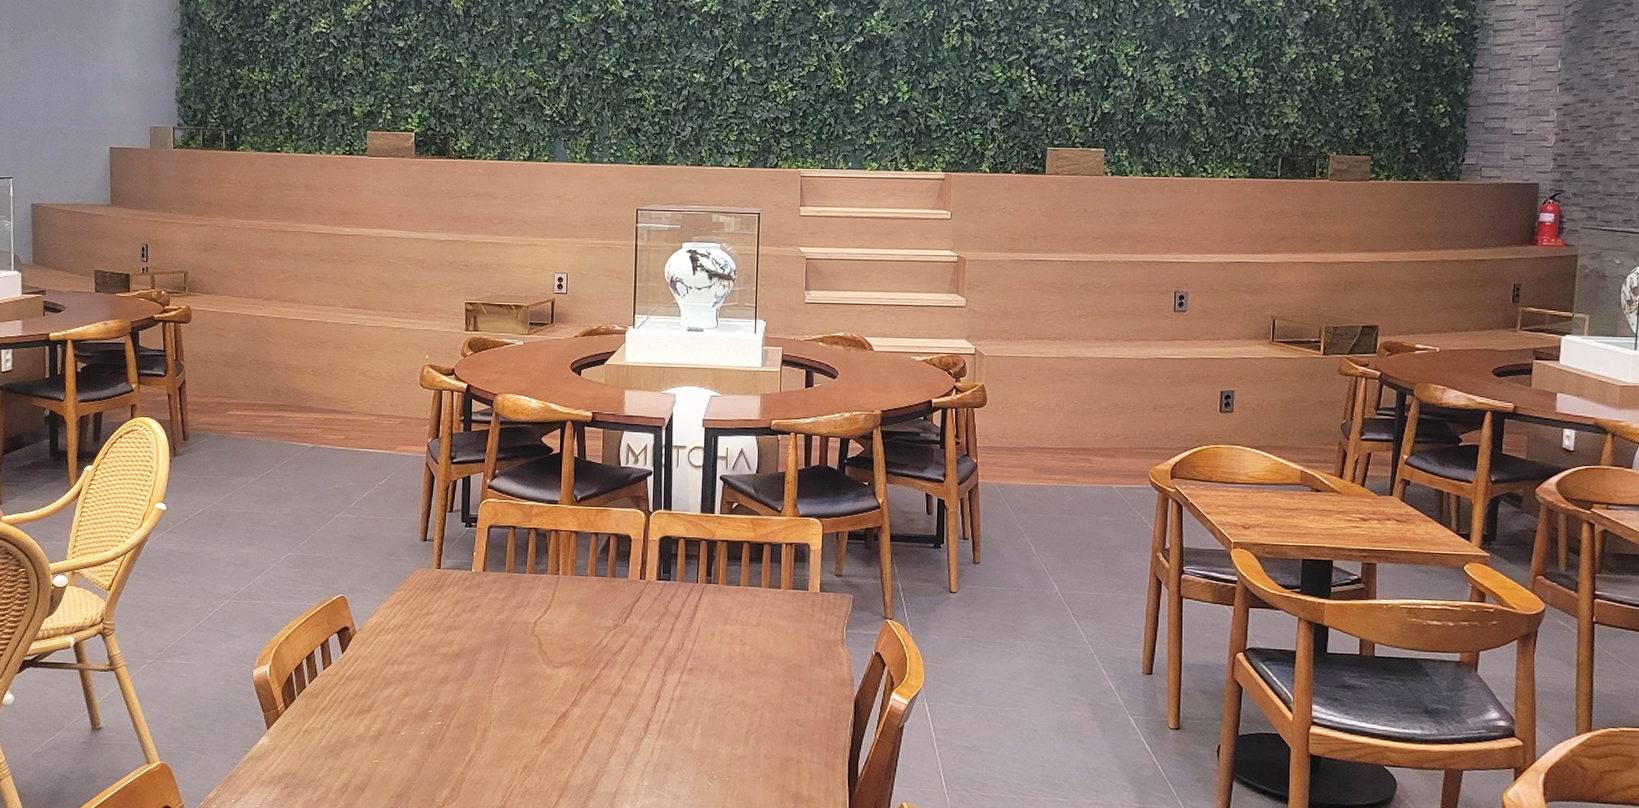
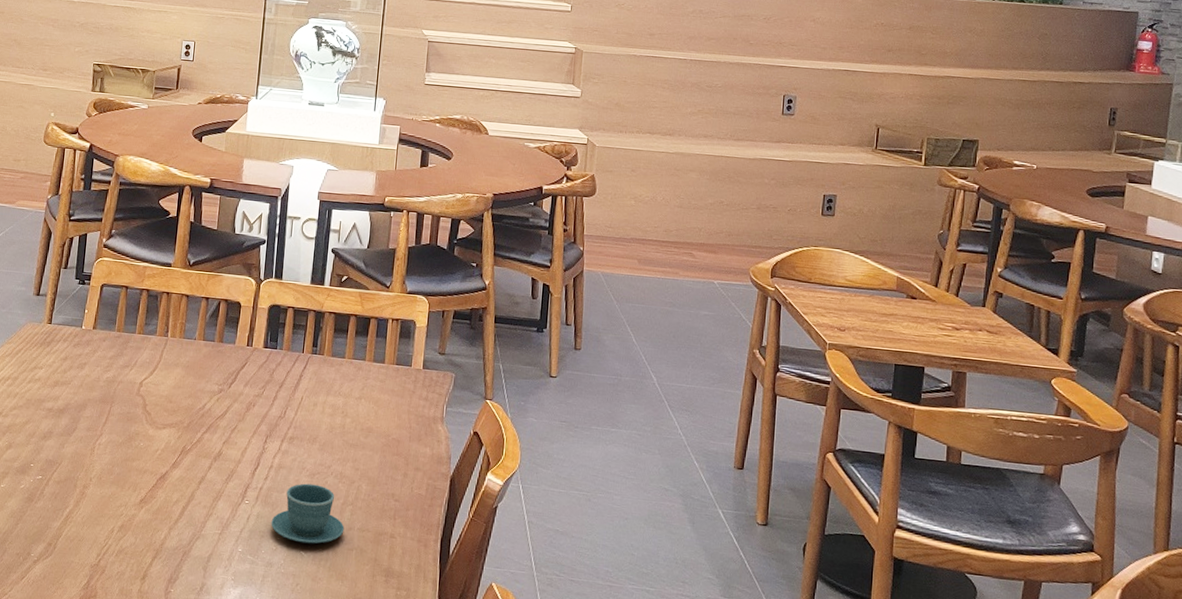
teacup: none [675,714,750,774] -> present [271,483,345,544]

